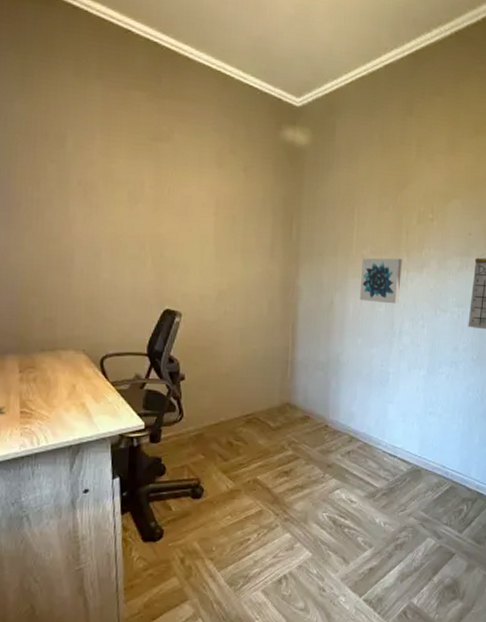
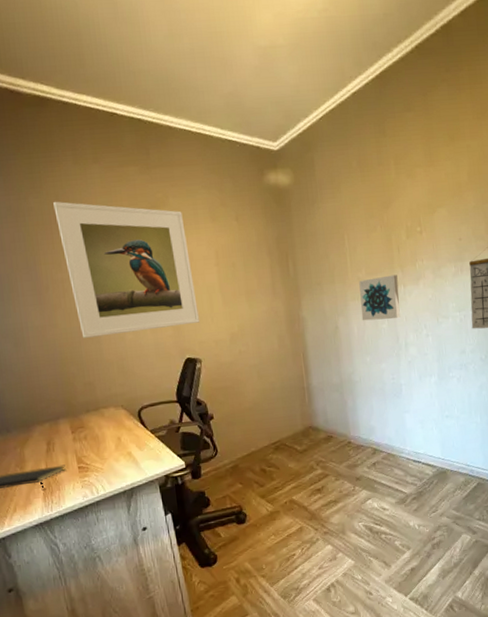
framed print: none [42,111,187,273] -> present [53,201,199,338]

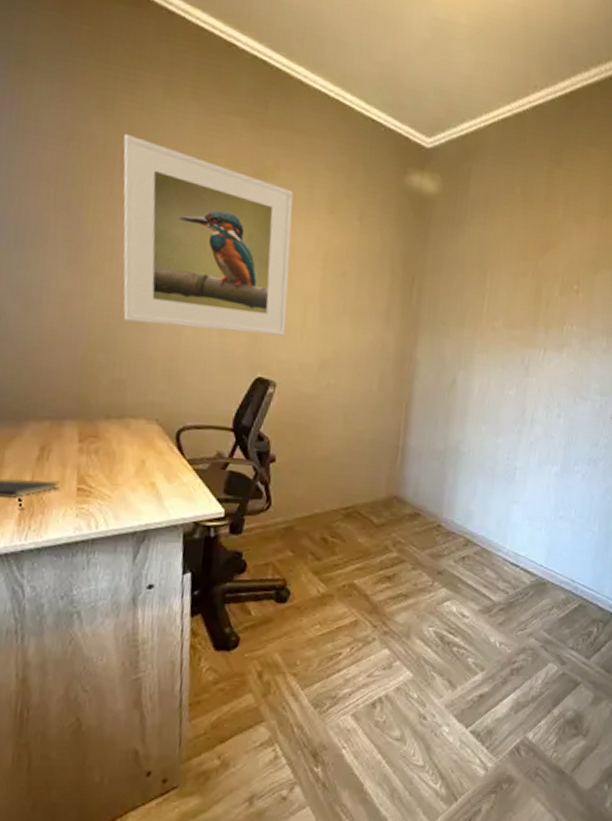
wall art: present [359,274,401,321] -> none [486,331,539,388]

